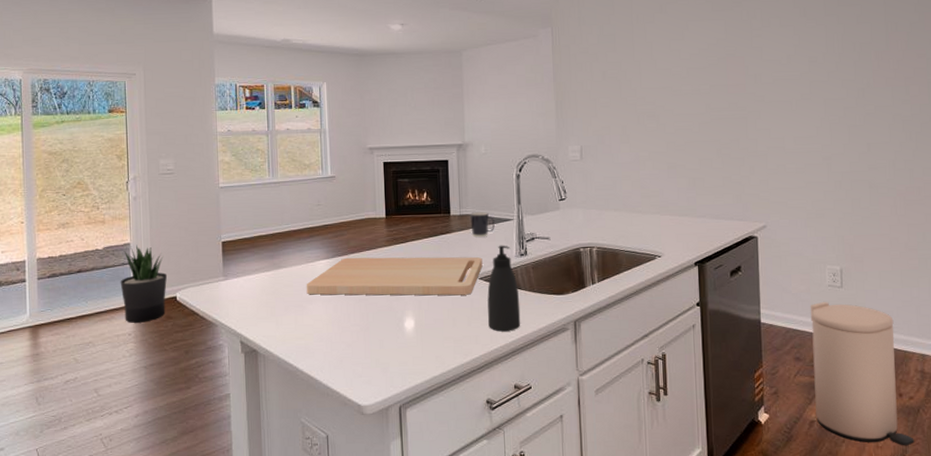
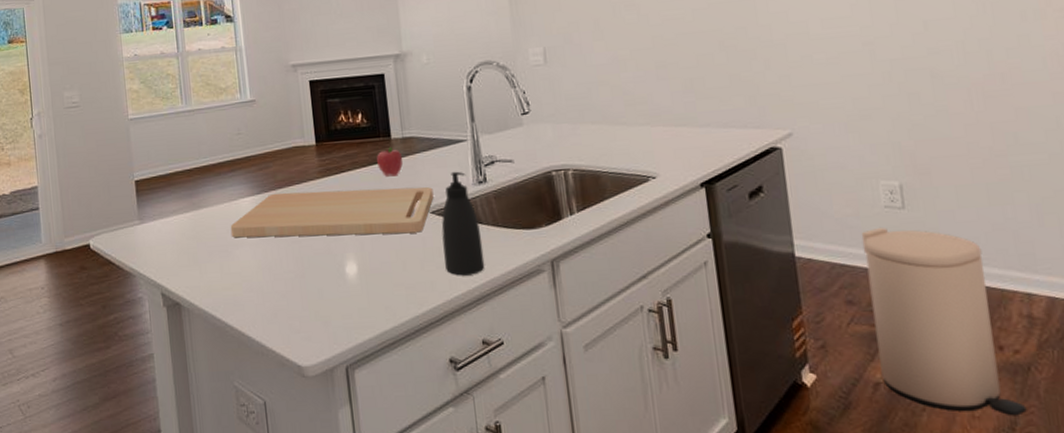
planter: present [120,245,167,323] -> none [29,188,79,275]
fruit: none [437,223,459,247] -> present [377,147,404,177]
mug: present [470,212,495,238] -> none [414,133,446,164]

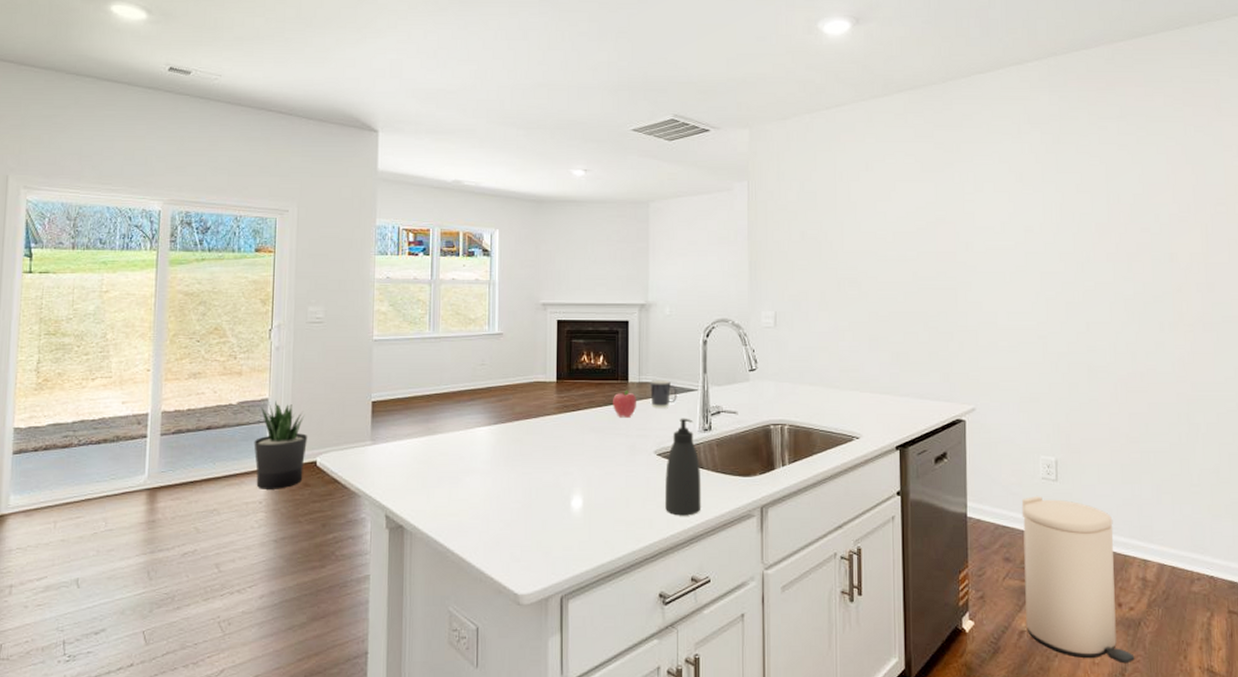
planter: none [29,188,79,275] -> present [254,400,307,489]
cutting board: present [230,186,434,238] -> none [463,425,662,473]
mug: none [414,133,446,164] -> present [650,380,677,409]

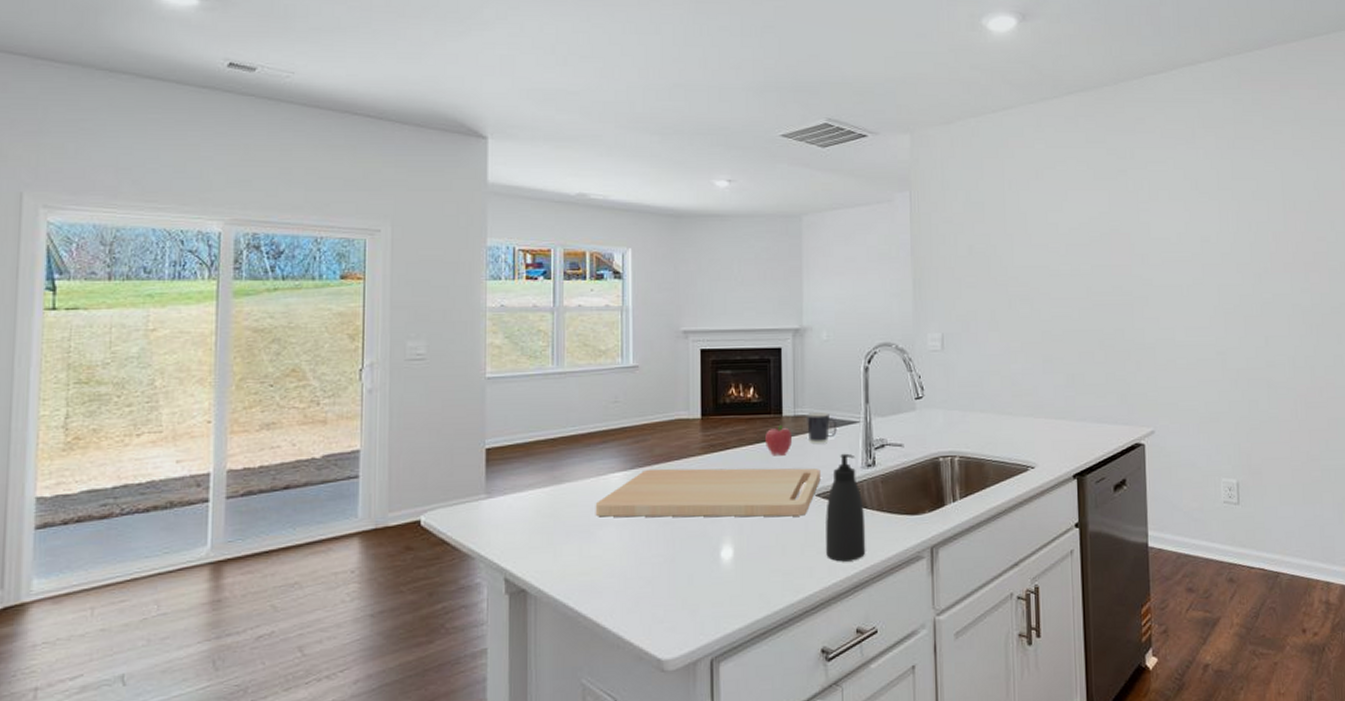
planter: present [254,400,307,489] -> none [343,452,408,556]
cutting board: none [463,425,662,473] -> present [595,467,821,517]
pedal bin: present [1021,495,1135,664] -> none [1203,520,1320,692]

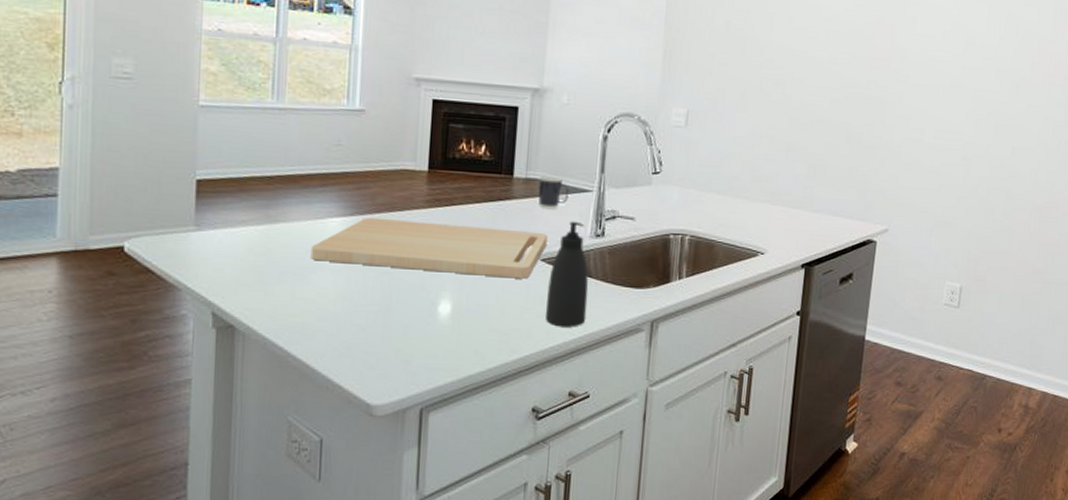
fruit: present [765,425,793,456] -> none [493,186,522,217]

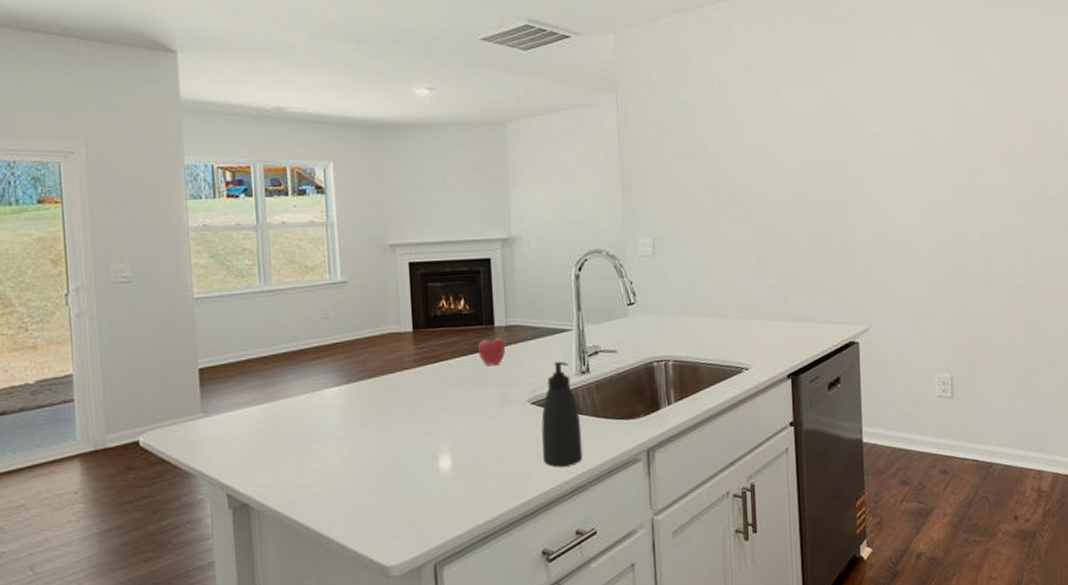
cutting board: present [310,217,548,279] -> none [311,376,535,432]
fruit: none [493,186,522,217] -> present [478,336,506,366]
mug: present [538,177,569,210] -> none [519,321,550,353]

